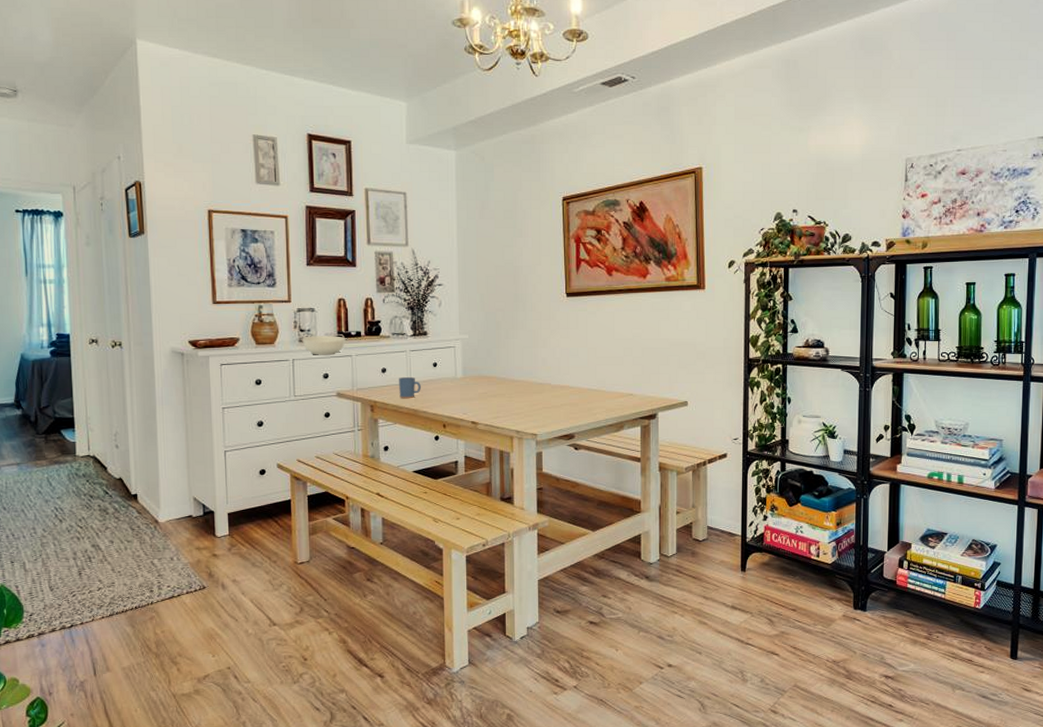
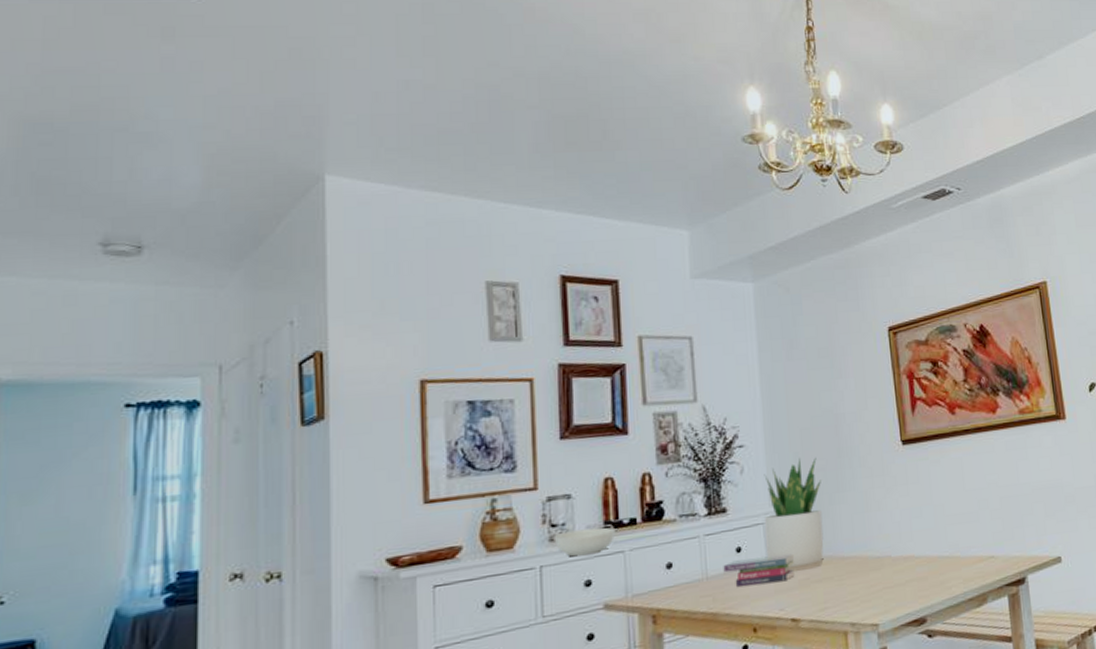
mug: present [399,377,421,398] -> none [690,570,721,600]
books: none [423,372,476,393] -> present [723,553,795,588]
planter: none [455,298,500,387] -> present [764,457,824,572]

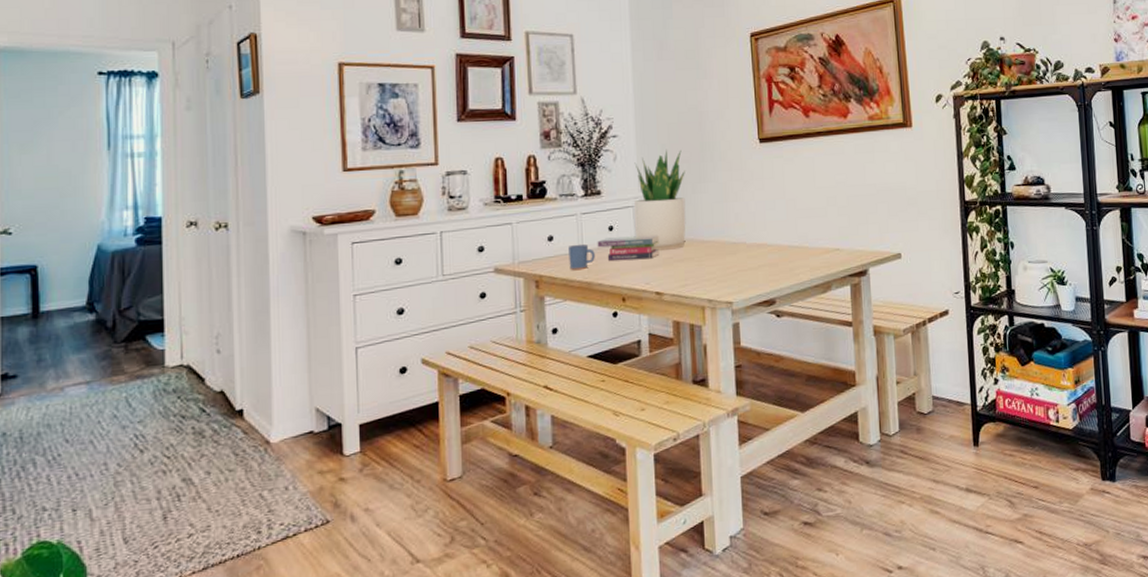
bowl: present [553,527,616,557] -> none [452,201,505,226]
mug: none [690,570,721,600] -> present [569,245,595,270]

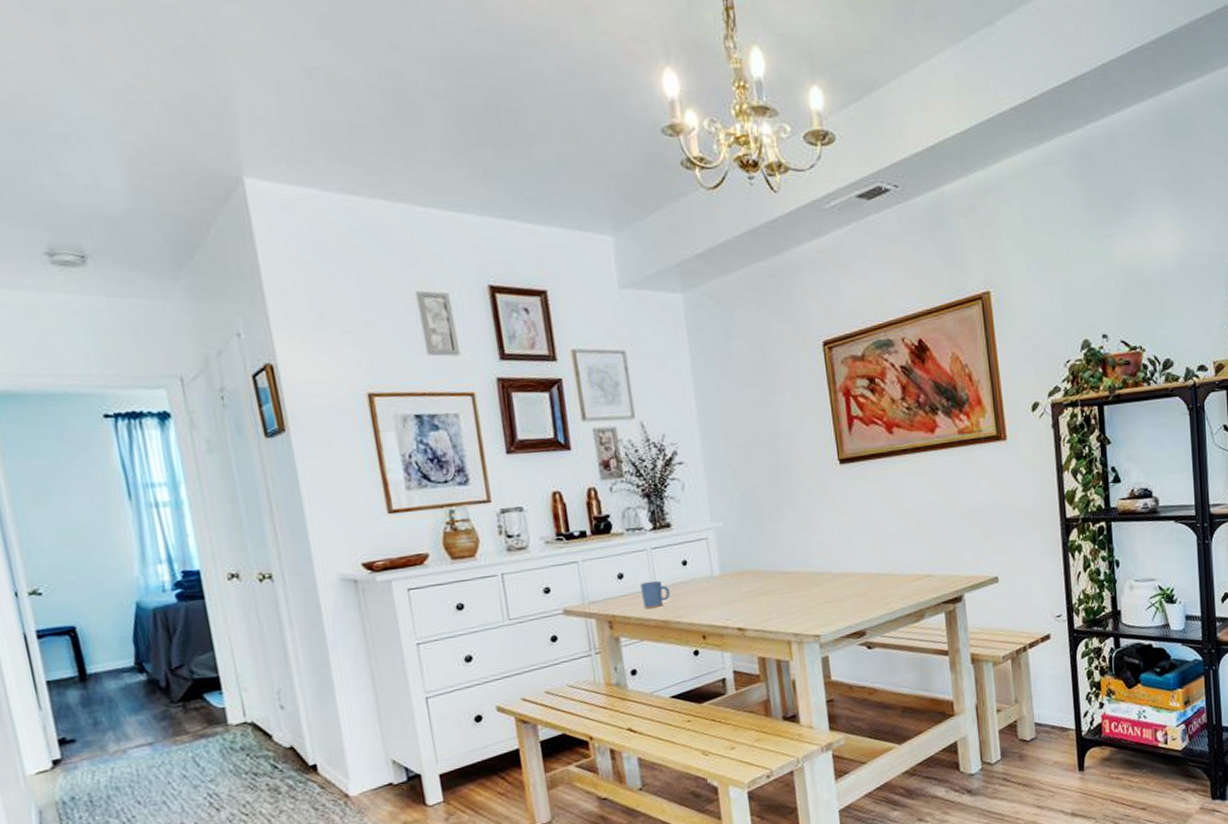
books: present [597,235,660,262] -> none [671,567,739,598]
planter: present [634,149,686,252] -> none [704,475,766,585]

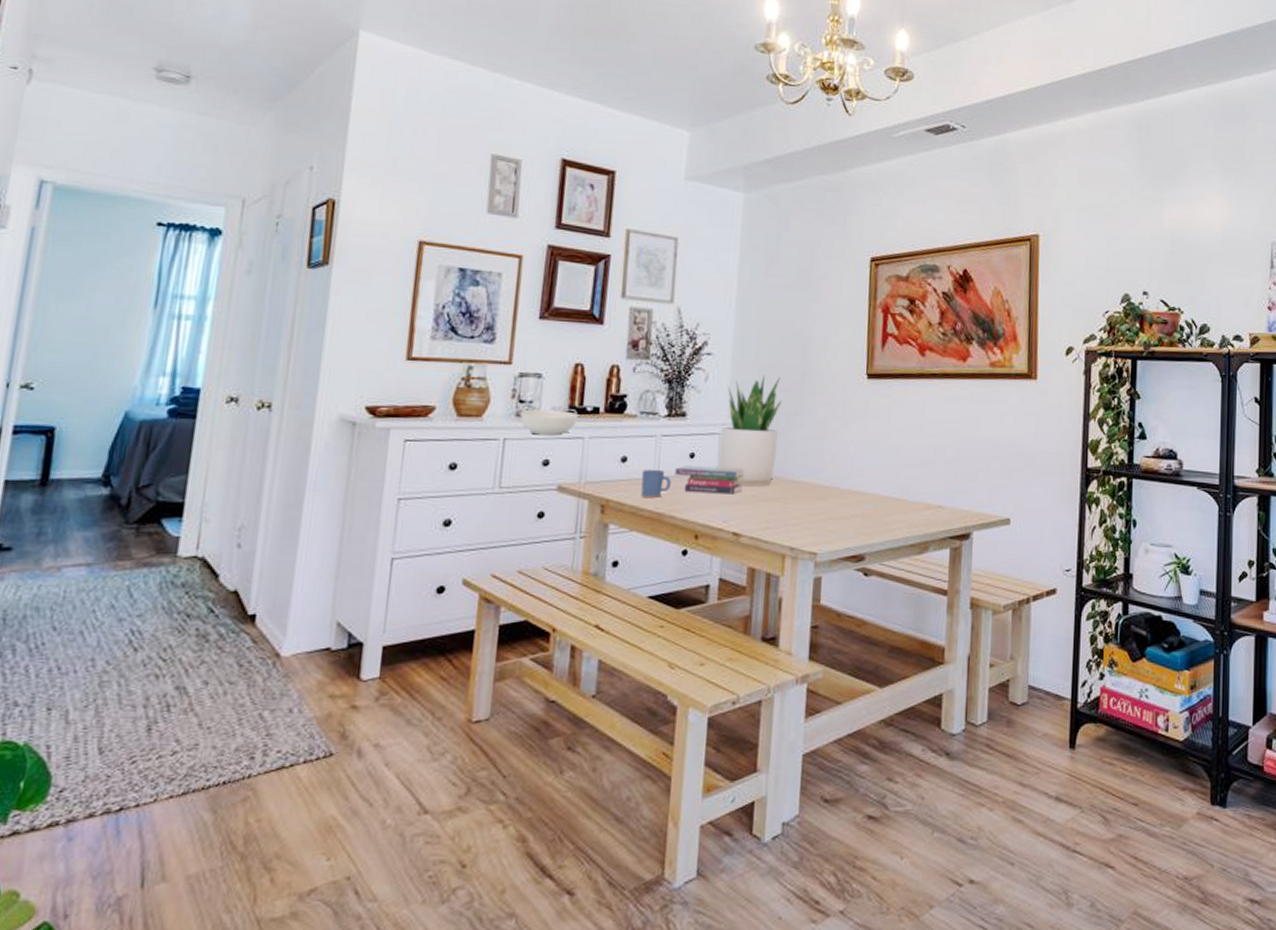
bowl: none [511,539,568,566] -> present [520,409,579,437]
books: none [671,567,739,598] -> present [674,466,744,495]
planter: none [704,475,766,585] -> present [718,374,782,488]

